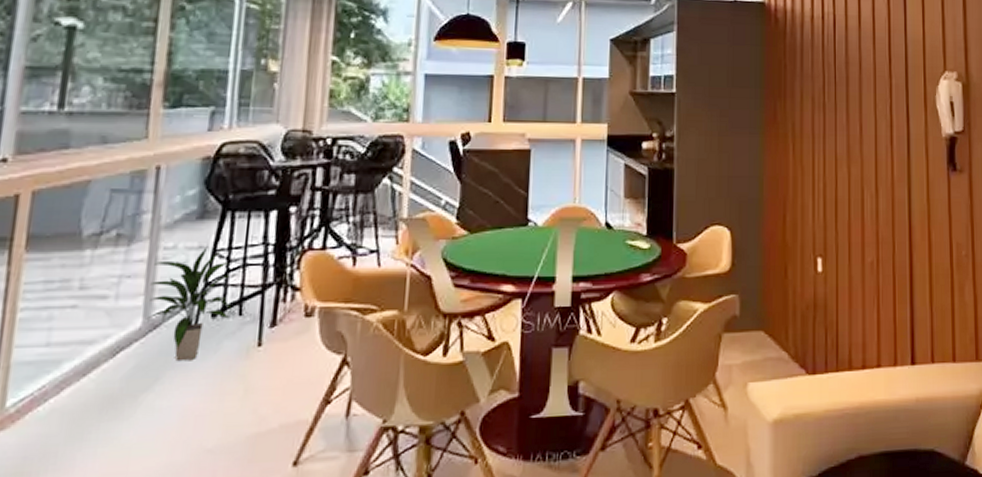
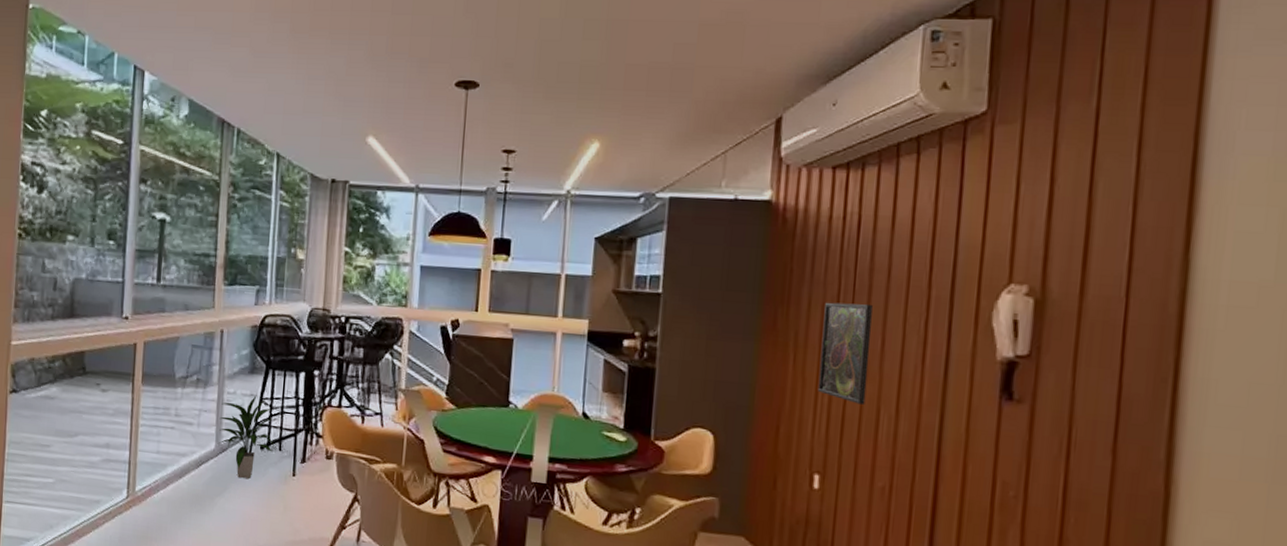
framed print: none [814,94,852,186] -> present [817,302,873,405]

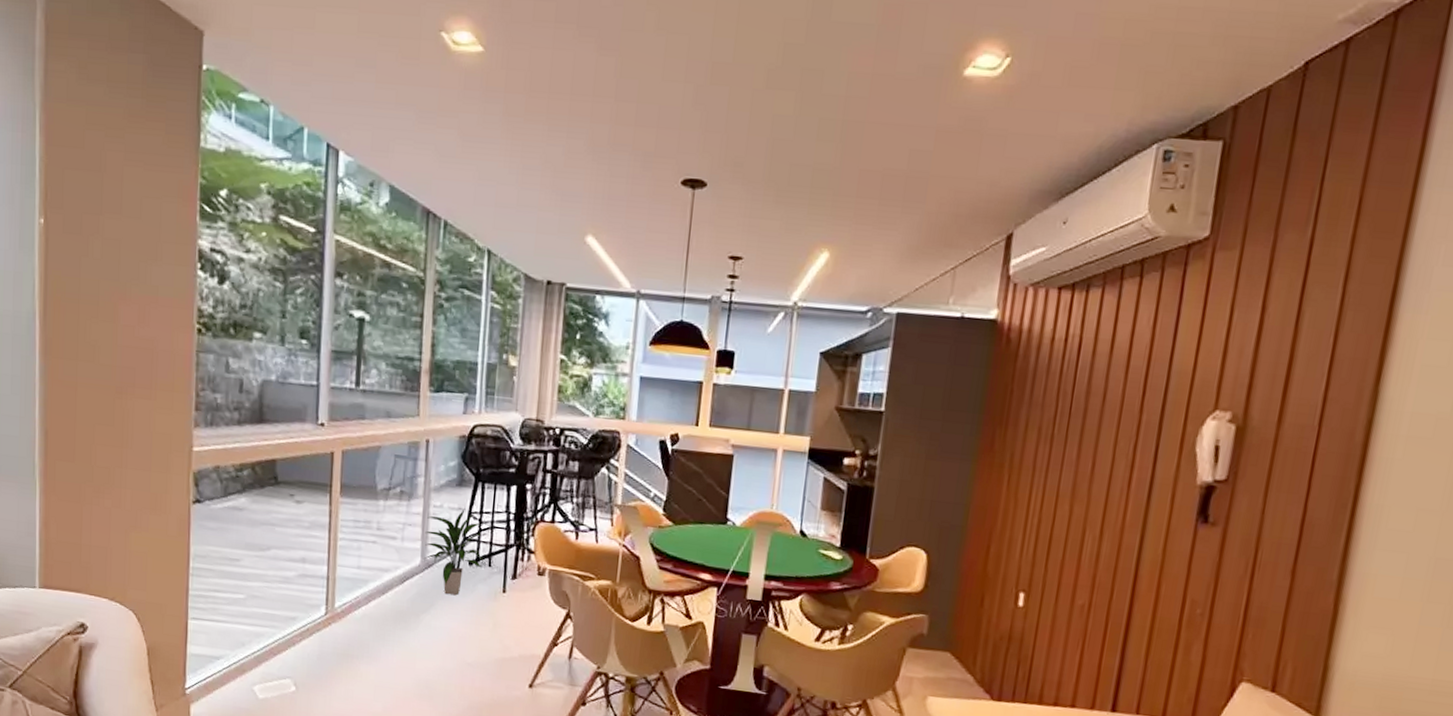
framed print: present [817,302,873,405] -> none [1028,424,1086,526]

